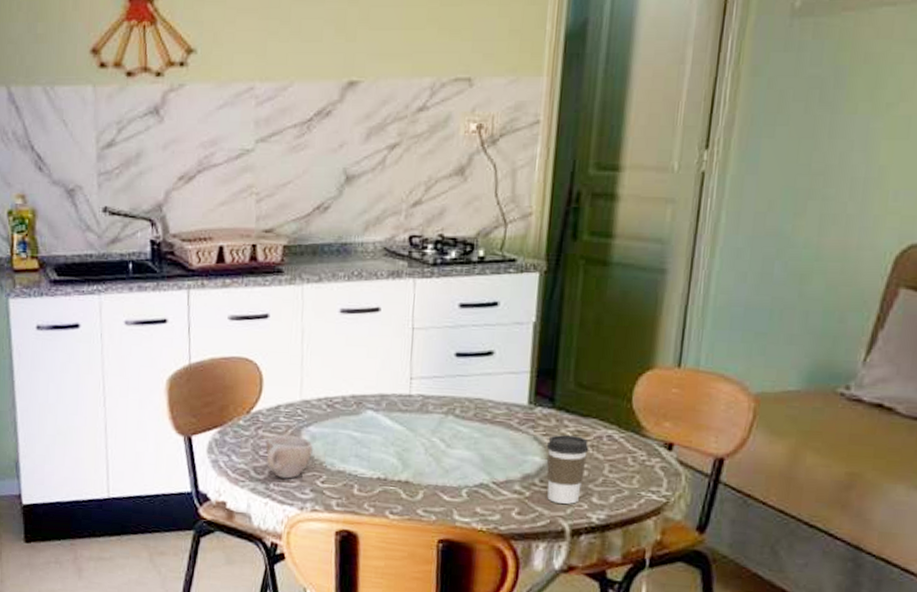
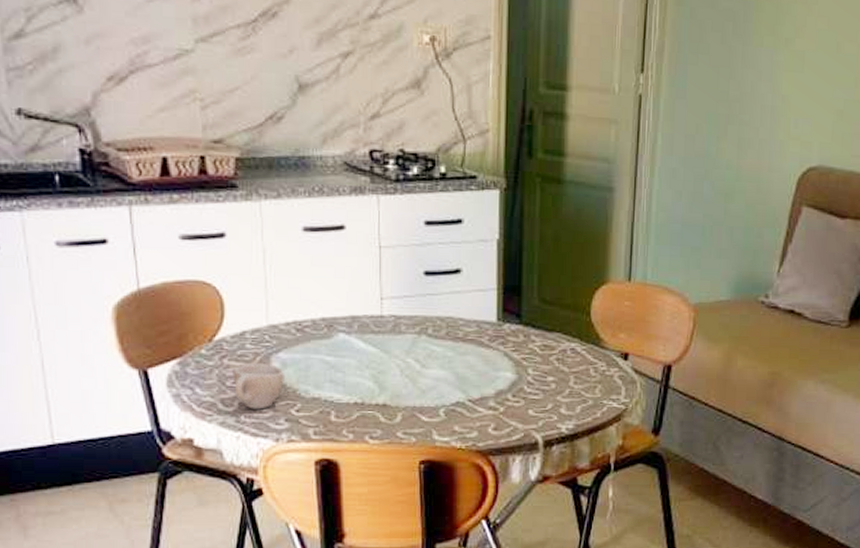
coffee cup: present [546,435,590,504] -> none [517,350,556,416]

